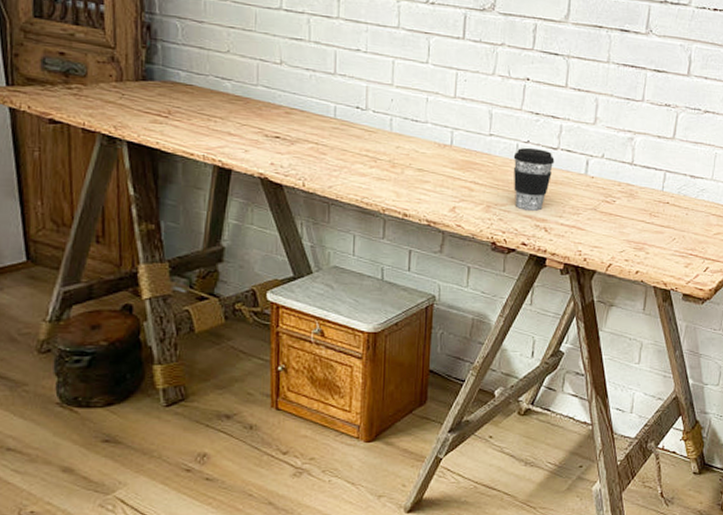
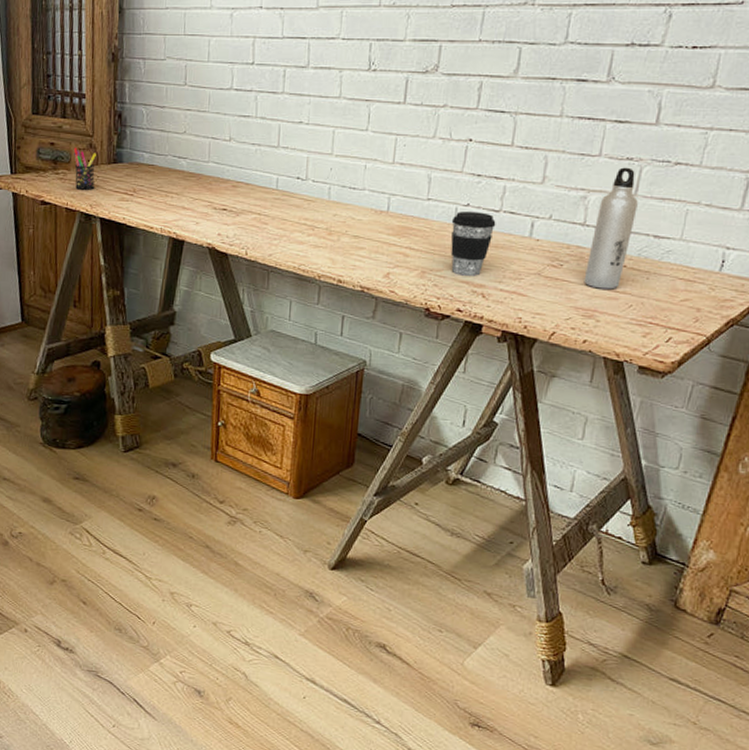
pen holder: none [91,59,120,109] -> present [74,147,96,190]
water bottle: none [634,112,676,224] -> present [584,167,638,290]

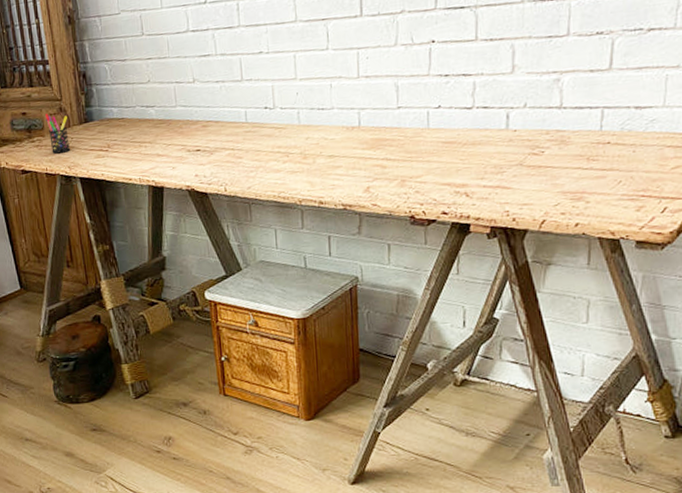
coffee cup: present [450,210,496,276] -> none [424,111,470,179]
water bottle: present [584,167,638,290] -> none [567,42,614,170]

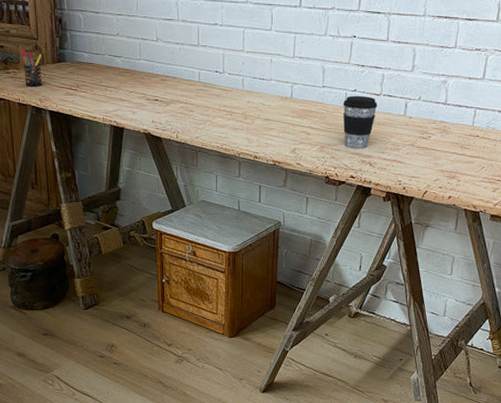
coffee cup: none [424,111,470,179] -> present [343,95,378,149]

